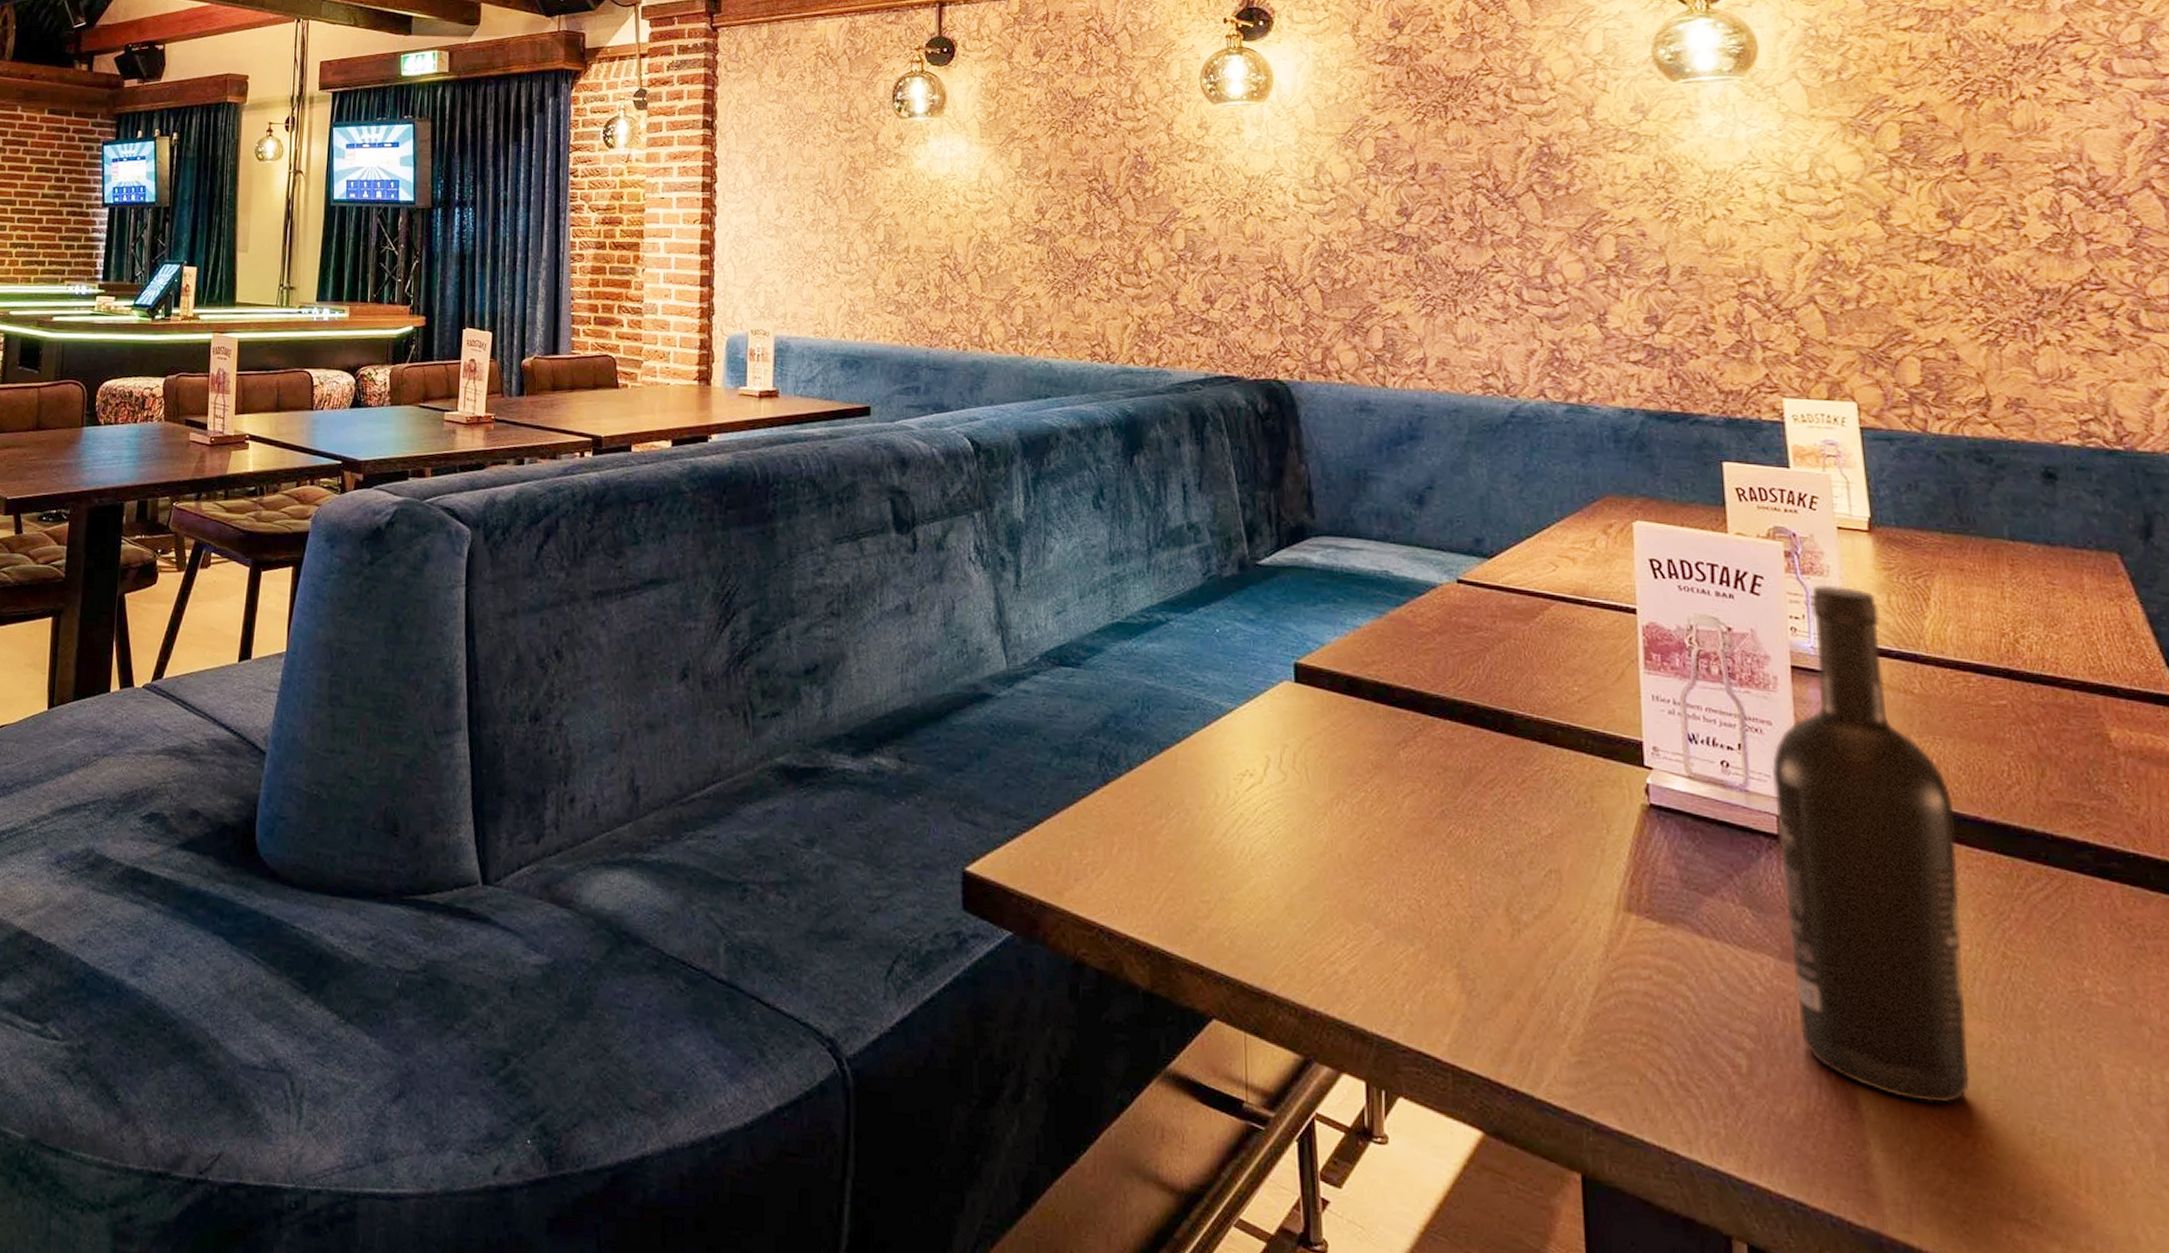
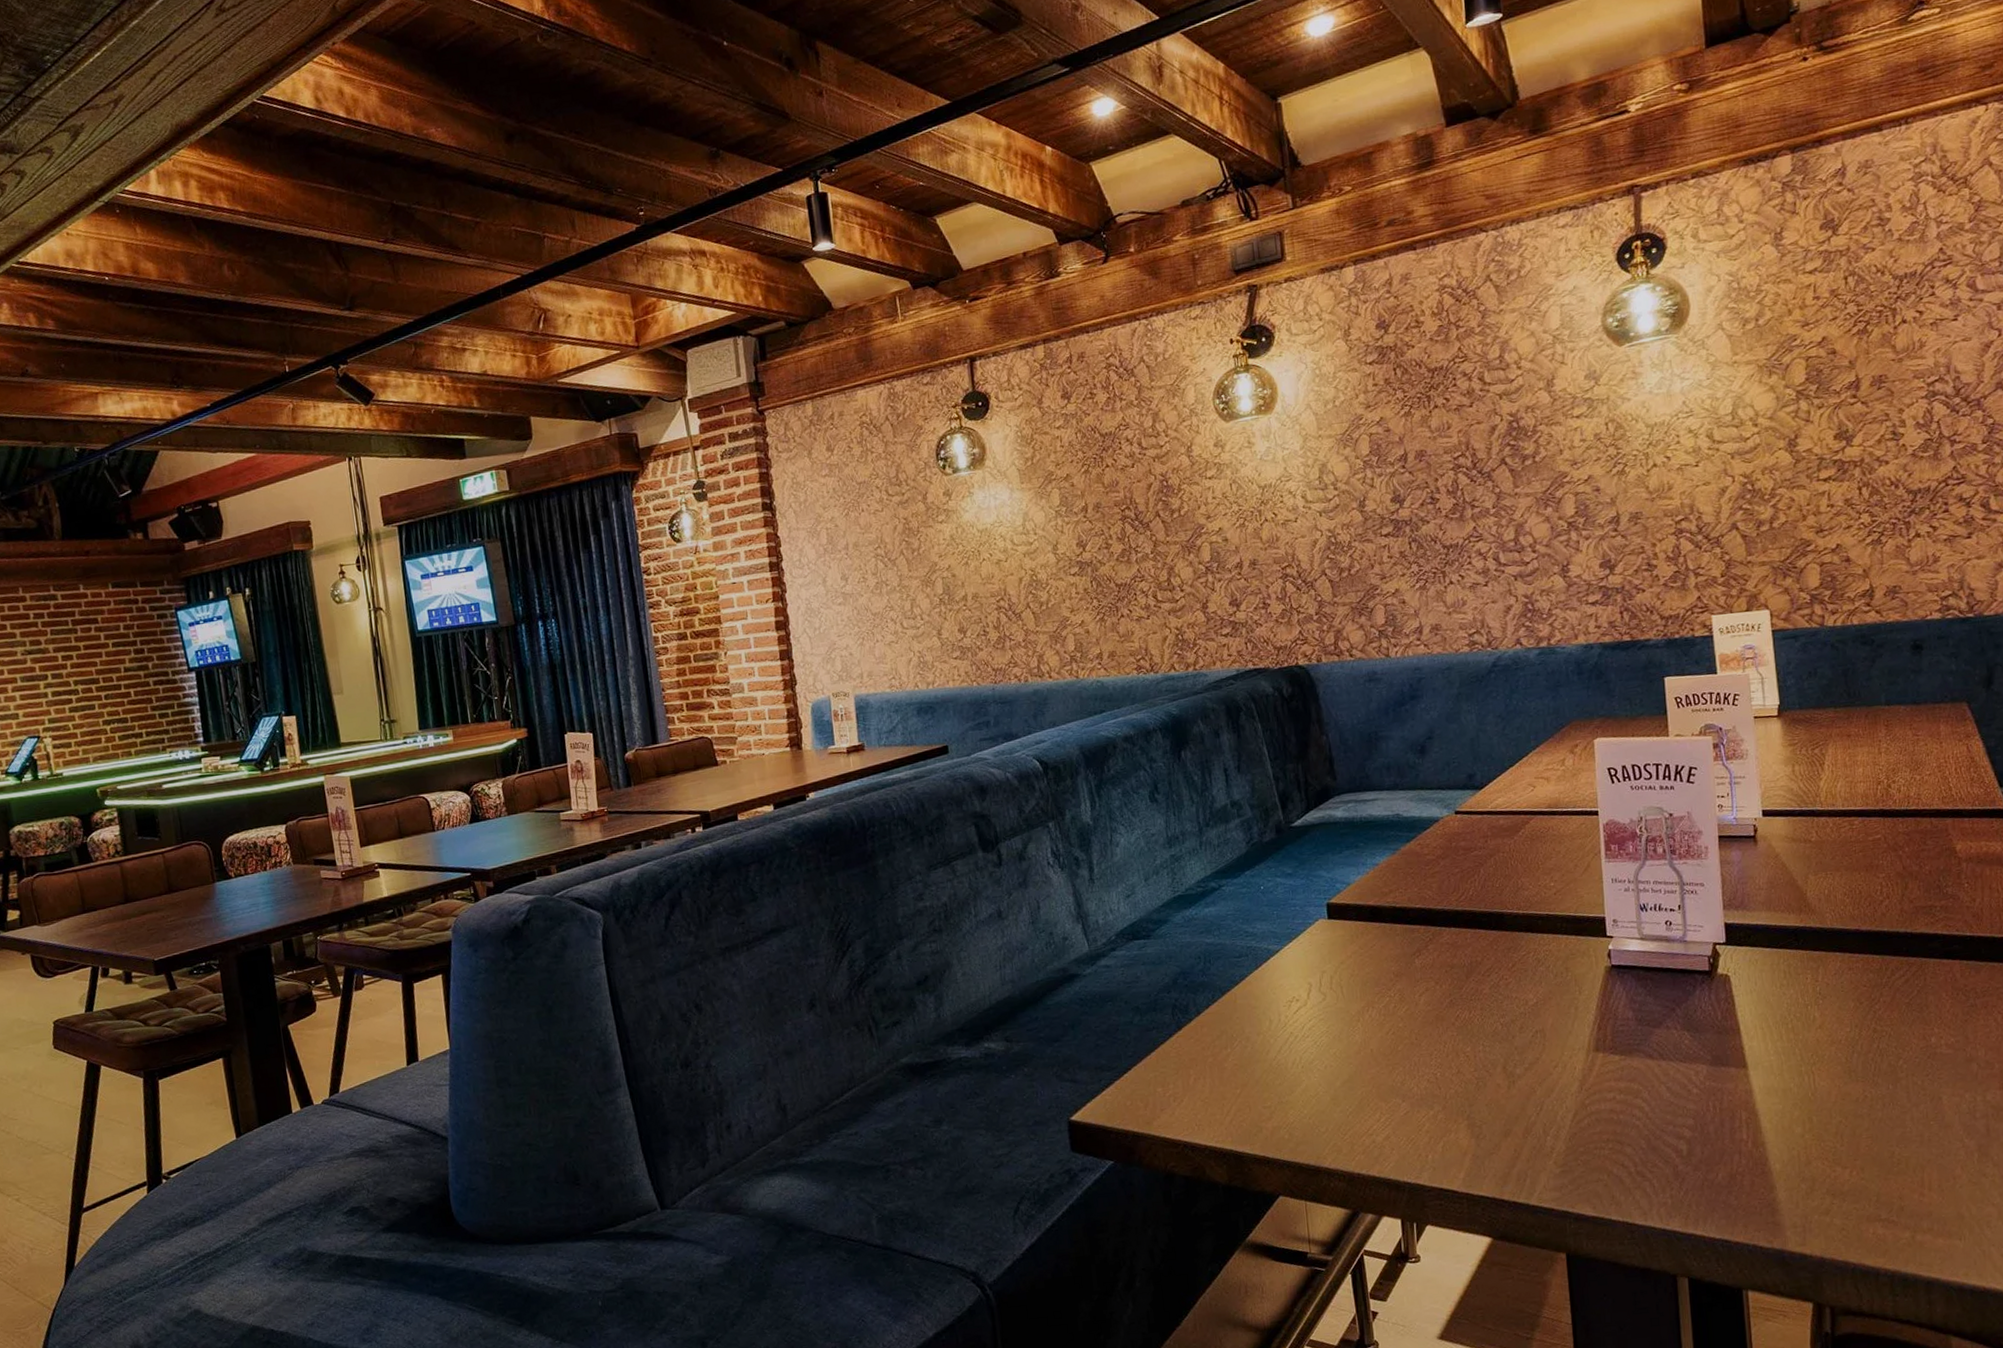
wine bottle: present [1771,584,1970,1104] -> none [1703,764,1849,1151]

